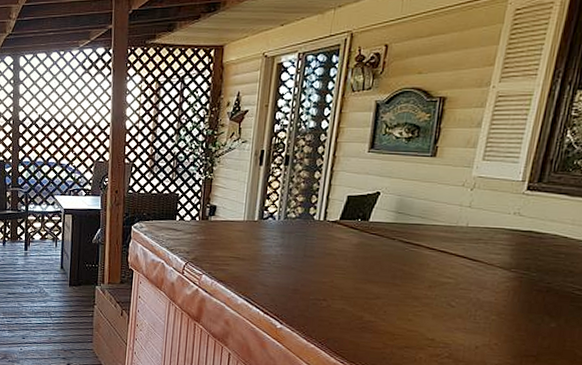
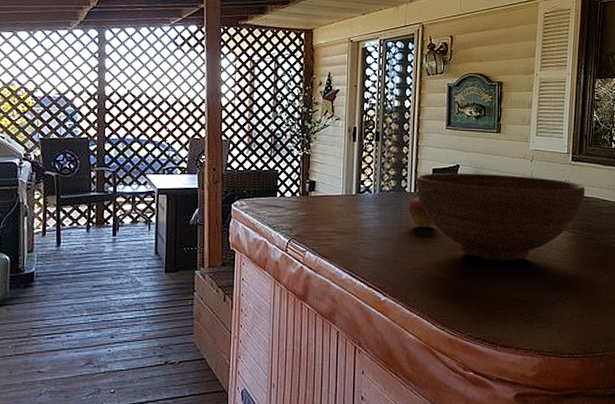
apple: none [315,220,344,258] -> present [408,192,435,228]
fruit bowl: none [326,200,541,299] -> present [416,172,585,261]

